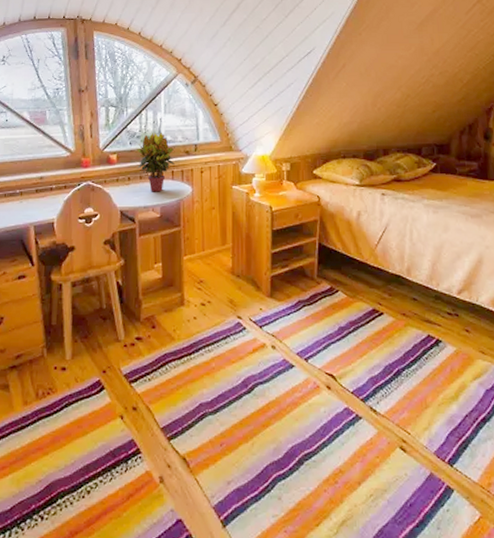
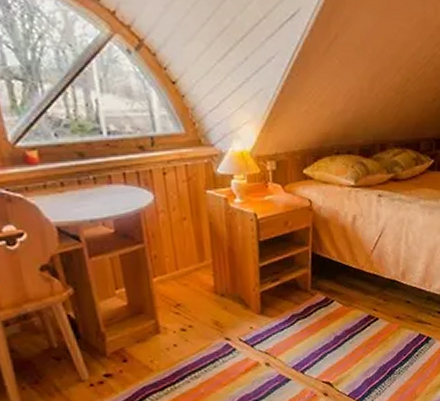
potted plant: present [137,132,175,192] -> none [67,119,126,201]

